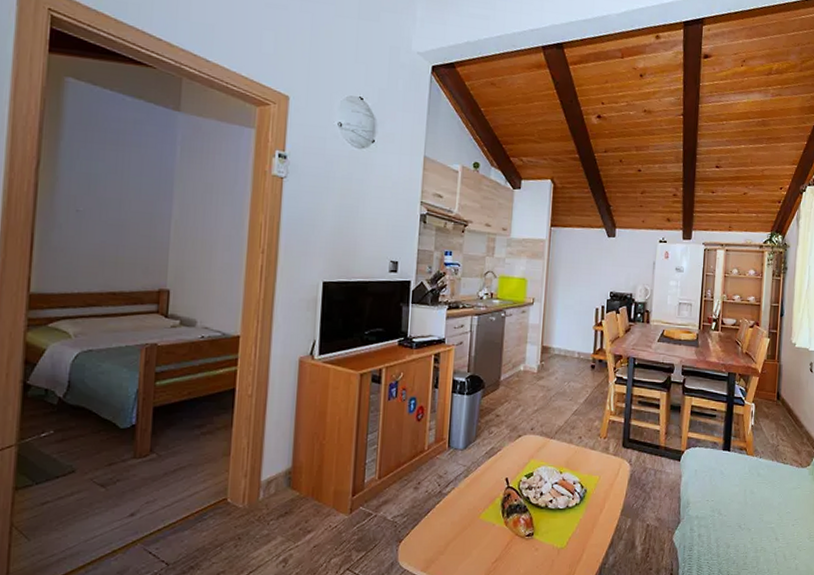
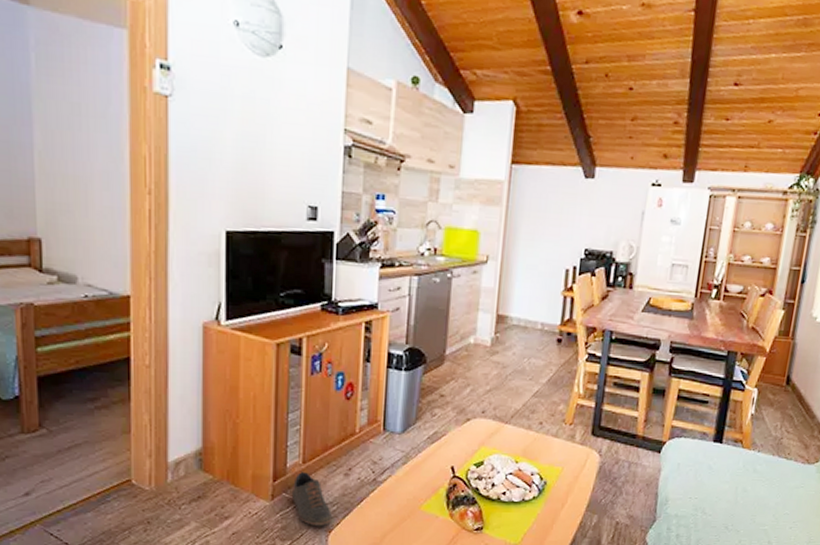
shoe: none [367,486,403,538] -> present [291,471,333,527]

